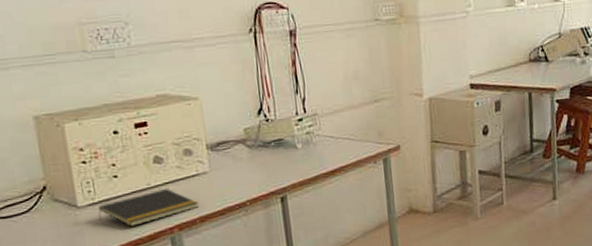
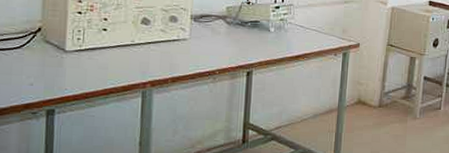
notepad: present [98,188,200,227] -> none [81,47,175,76]

